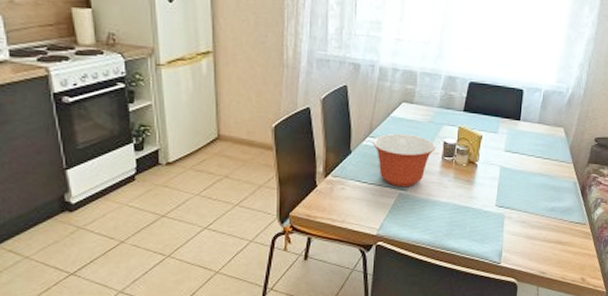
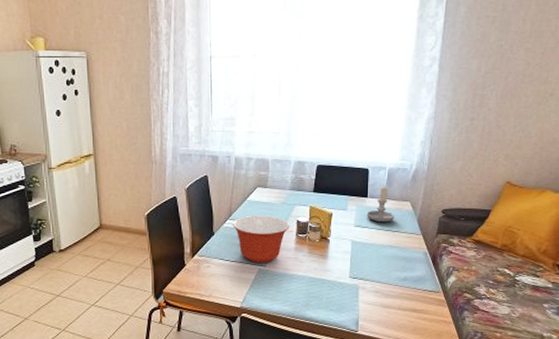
candle: none [518,108,547,149] -> present [366,185,395,223]

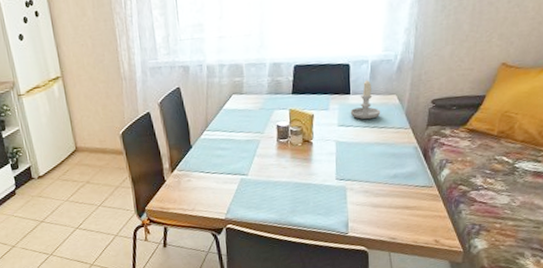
mixing bowl: present [233,215,290,264] -> none [210,123,270,173]

